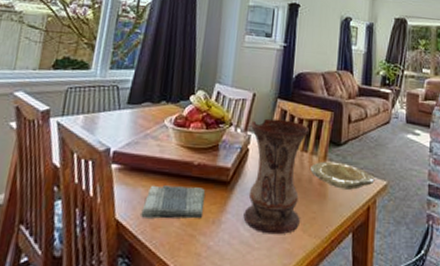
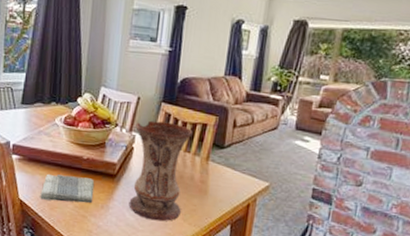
plate: present [310,161,375,190] -> none [192,161,257,189]

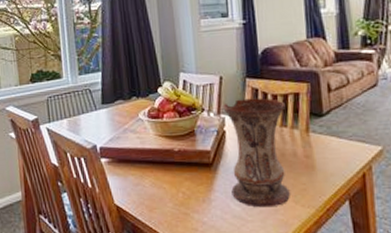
dish towel: present [40,174,95,203] -> none [136,171,193,202]

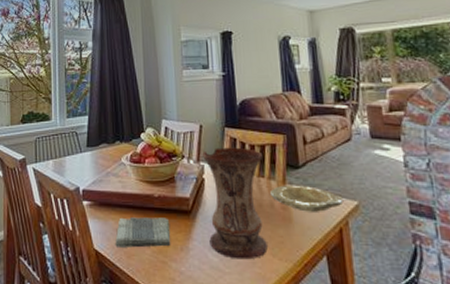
dish towel: none [136,171,193,202] -> present [115,217,171,248]
plate: none [293,132,368,159] -> present [270,185,344,212]

